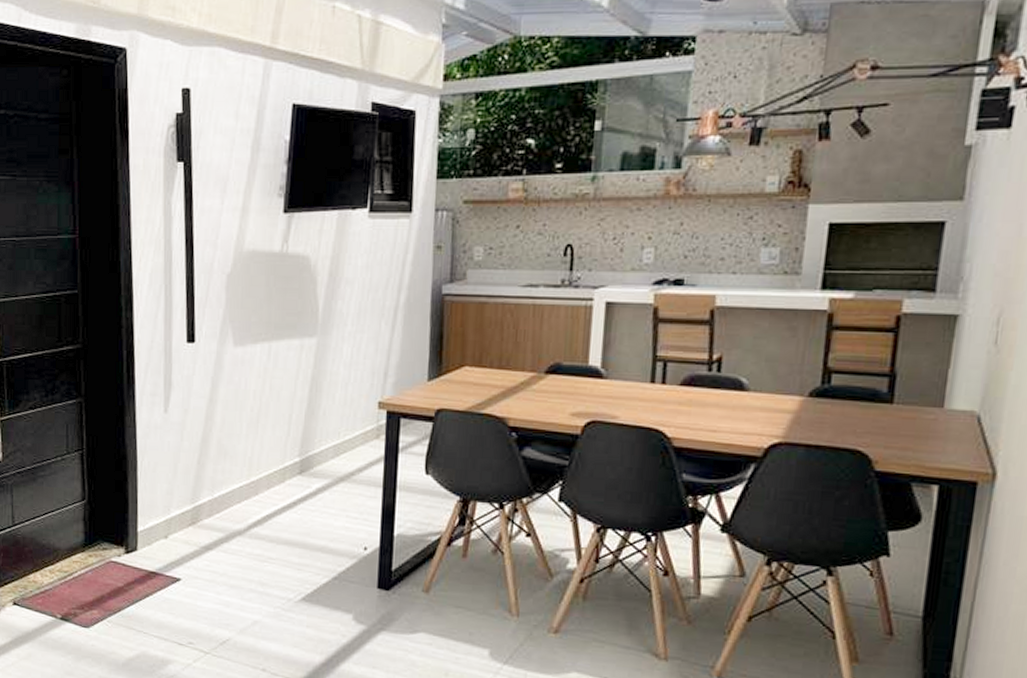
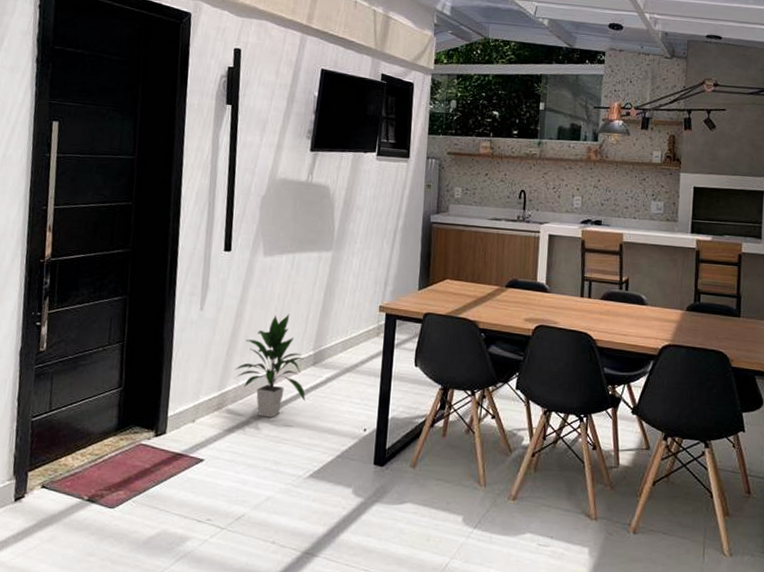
indoor plant: none [208,414,293,534] -> present [235,314,306,418]

